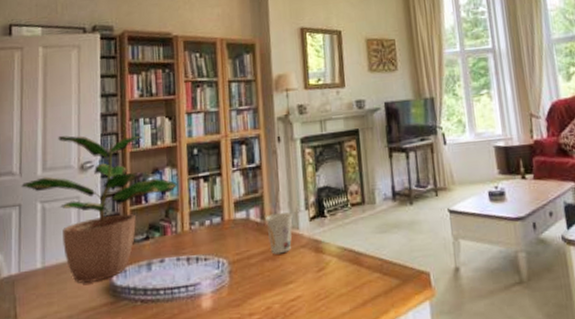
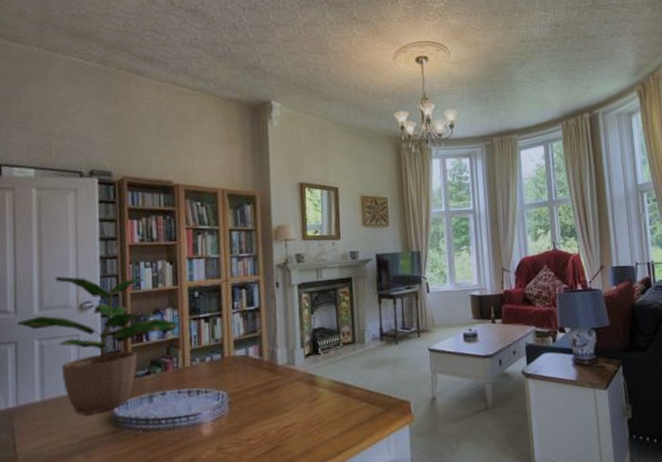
cup: present [266,212,293,255] -> none [264,350,289,387]

